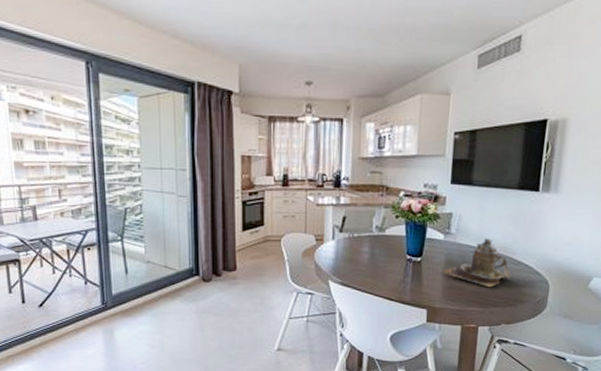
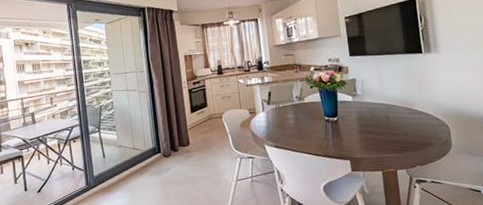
teapot: present [443,238,512,288] -> none [357,95,416,136]

